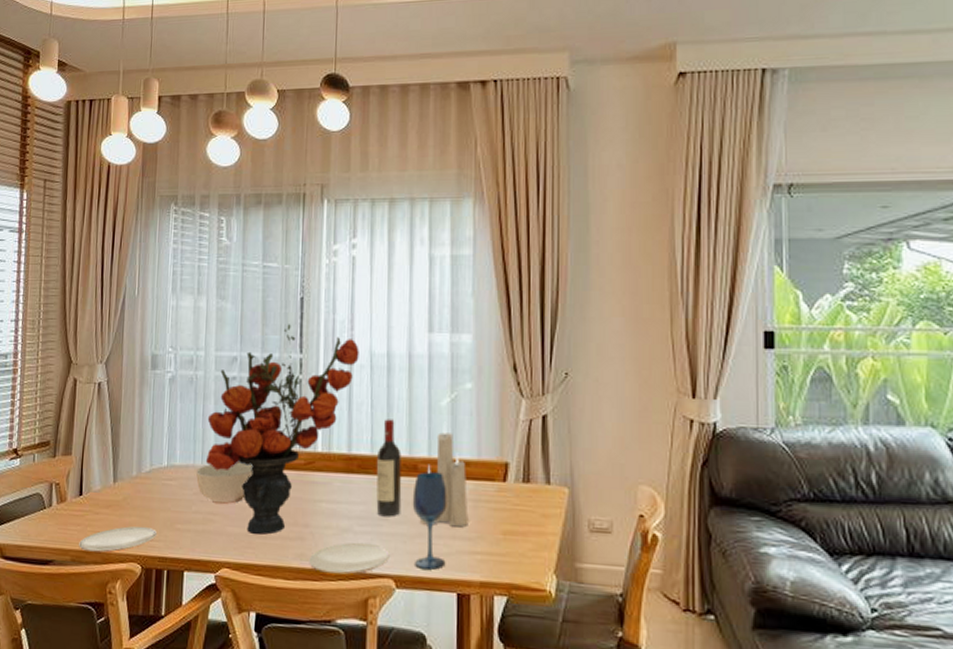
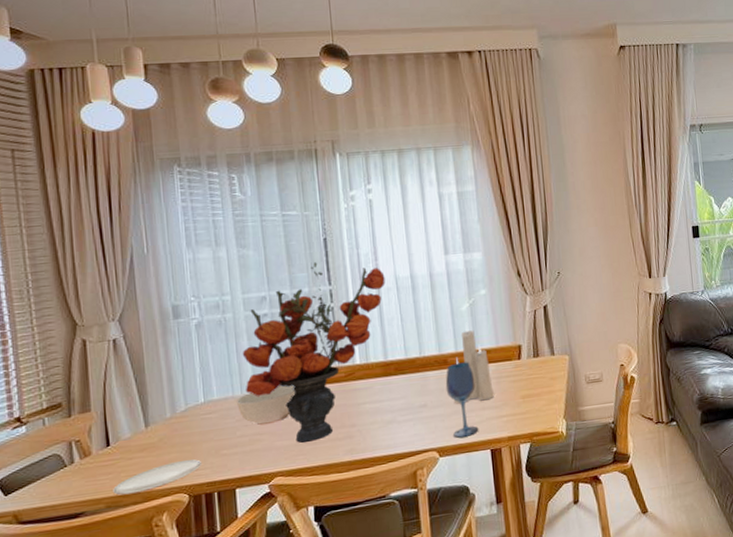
plate: present [309,542,391,575] -> none [359,427,433,460]
wine bottle: present [376,419,402,517] -> none [410,327,437,405]

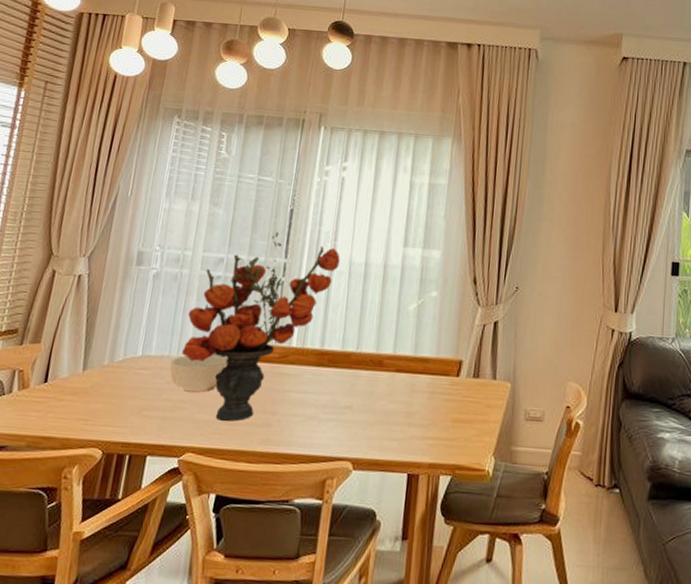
plate: present [113,459,203,496] -> none [37,412,124,439]
wineglass: present [445,362,479,438] -> none [372,366,408,453]
candle: present [453,322,495,403] -> none [380,324,426,415]

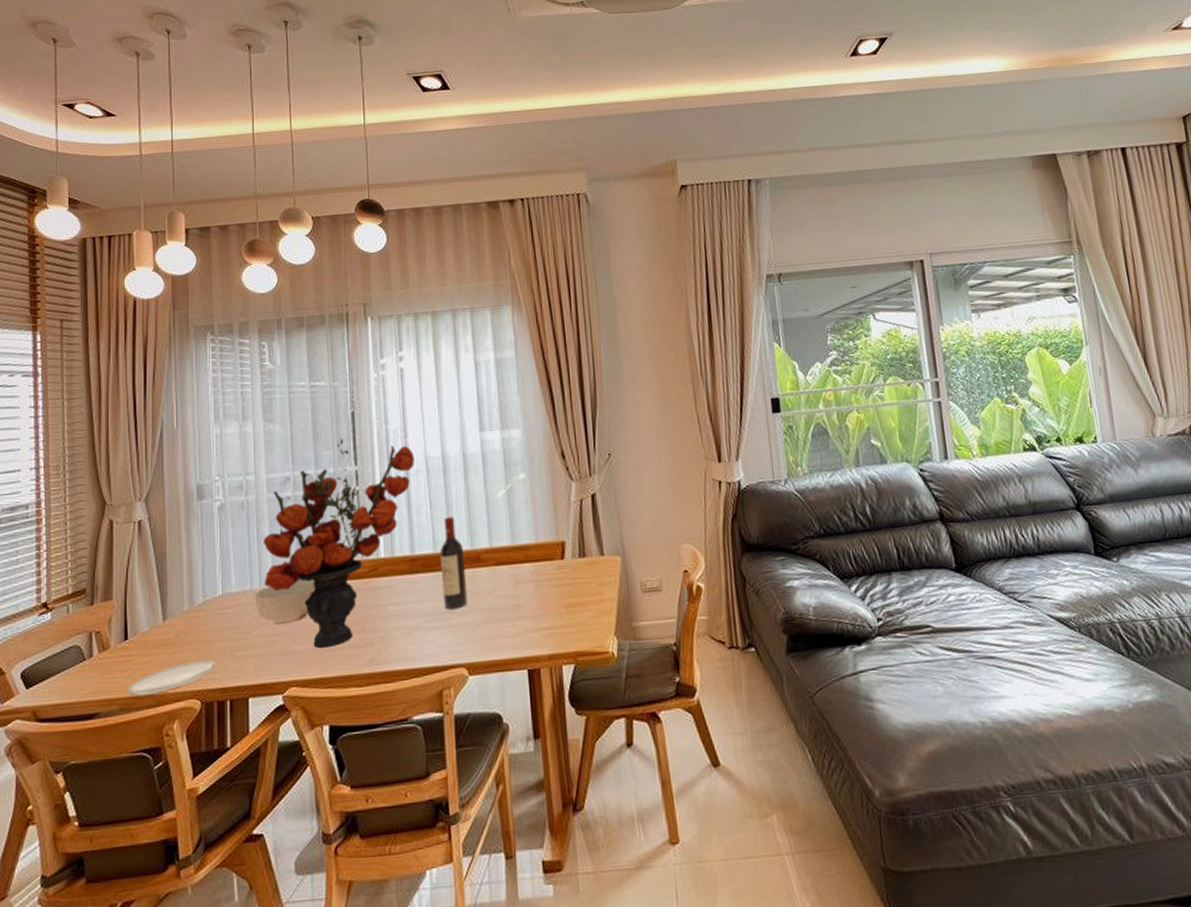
plate: none [37,412,124,439] -> present [127,660,217,697]
wine bottle: none [341,319,370,406] -> present [439,516,468,610]

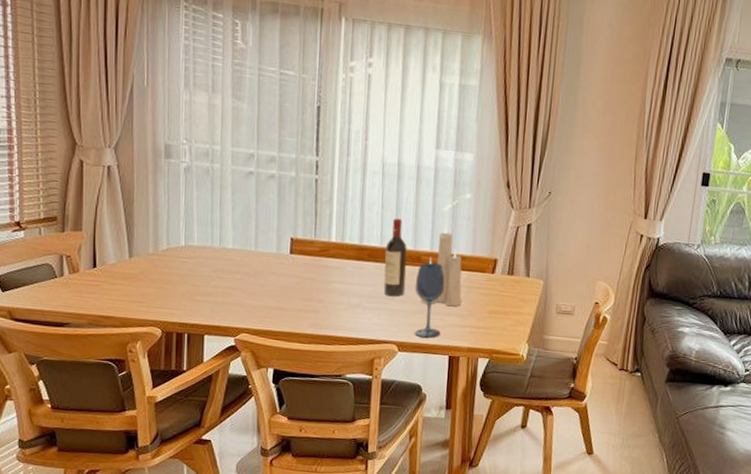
plate: present [127,660,217,697] -> none [95,296,177,318]
bowl: present [254,579,314,625] -> none [213,246,270,281]
bouquet: present [263,439,415,648] -> none [223,129,373,307]
wineglass: none [477,560,515,653] -> present [415,262,445,338]
candle: none [486,512,534,610] -> present [420,224,463,306]

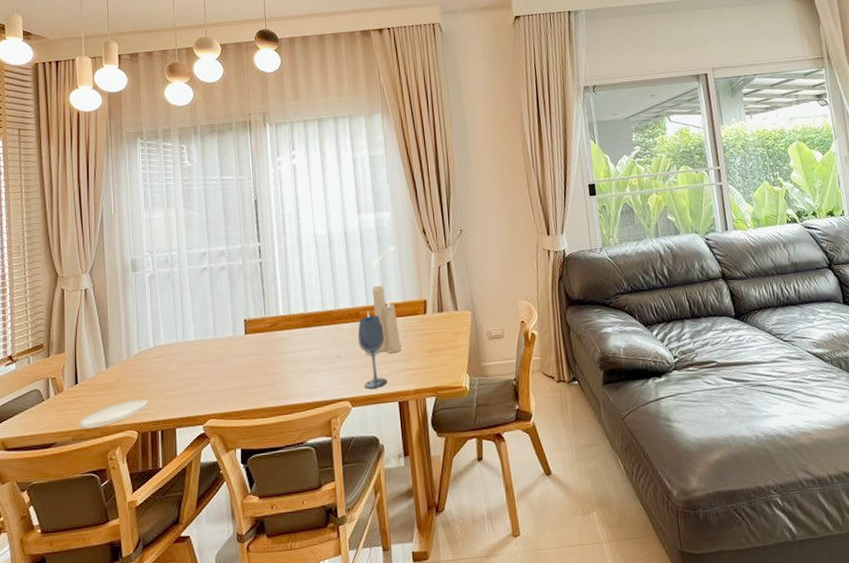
plate: none [95,296,177,318] -> present [78,399,150,429]
wine bottle: present [383,218,407,297] -> none [327,281,350,356]

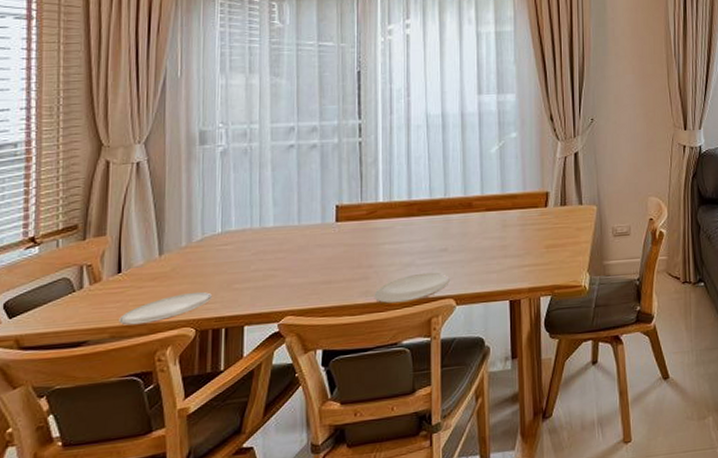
plate: none [281,377,346,407] -> present [374,272,451,304]
wineglass: present [357,315,388,389] -> none [468,206,499,286]
candle: present [365,277,403,355] -> none [475,165,519,249]

